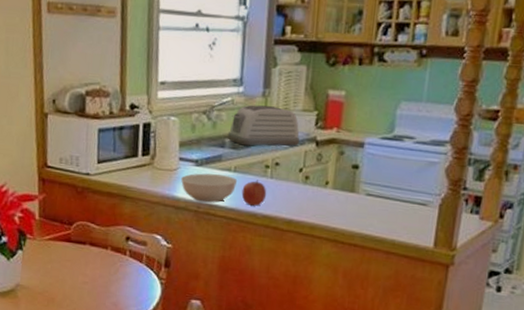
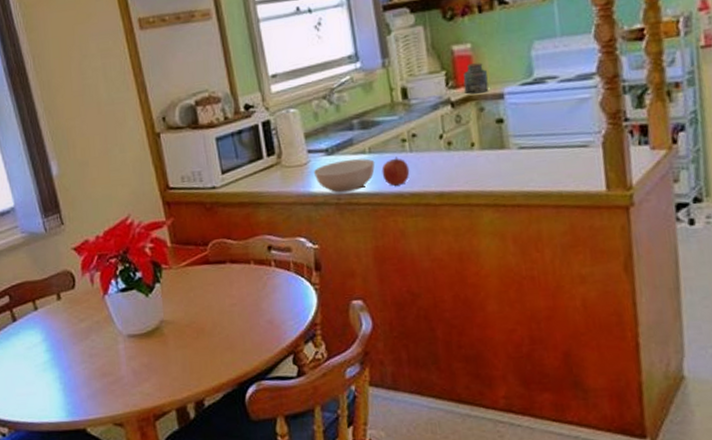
toaster: present [227,105,300,147] -> none [353,75,434,124]
jar: none [330,110,355,138] -> present [462,63,489,94]

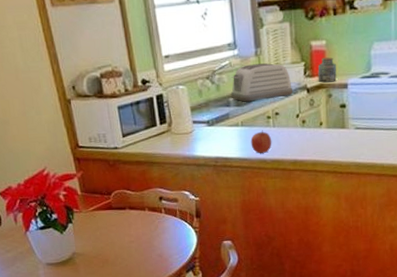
bowl: present [313,158,375,194] -> none [196,130,246,158]
toaster: none [353,75,434,124] -> present [230,63,293,102]

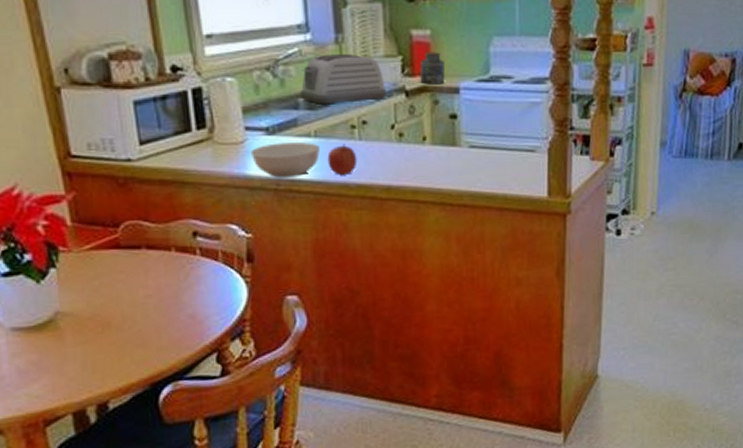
bowl: none [196,130,246,158] -> present [250,142,321,179]

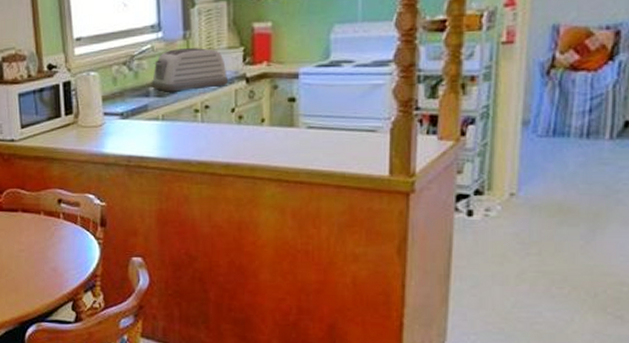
bowl: present [250,142,321,179] -> none [107,125,167,157]
fruit: present [327,143,358,175] -> none [172,126,199,153]
jar: present [420,52,446,85] -> none [260,42,286,72]

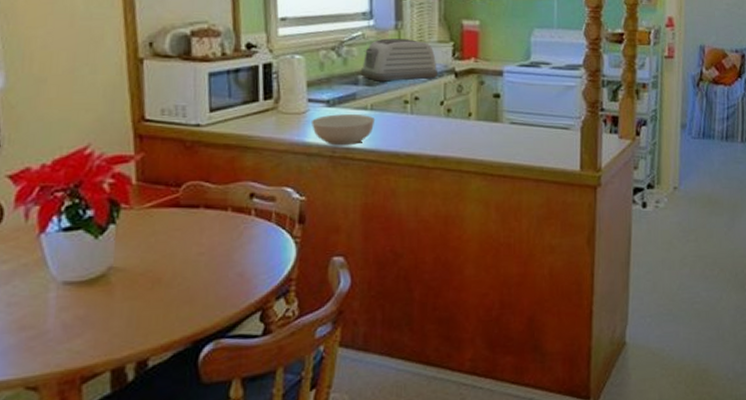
bowl: none [107,125,167,157] -> present [310,114,376,147]

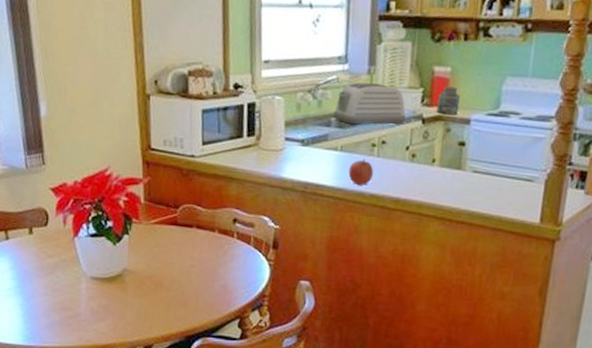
bowl: present [310,114,376,147] -> none [286,153,344,184]
fruit: none [381,117,408,145] -> present [348,158,374,185]
jar: none [469,39,492,68] -> present [436,86,461,115]

